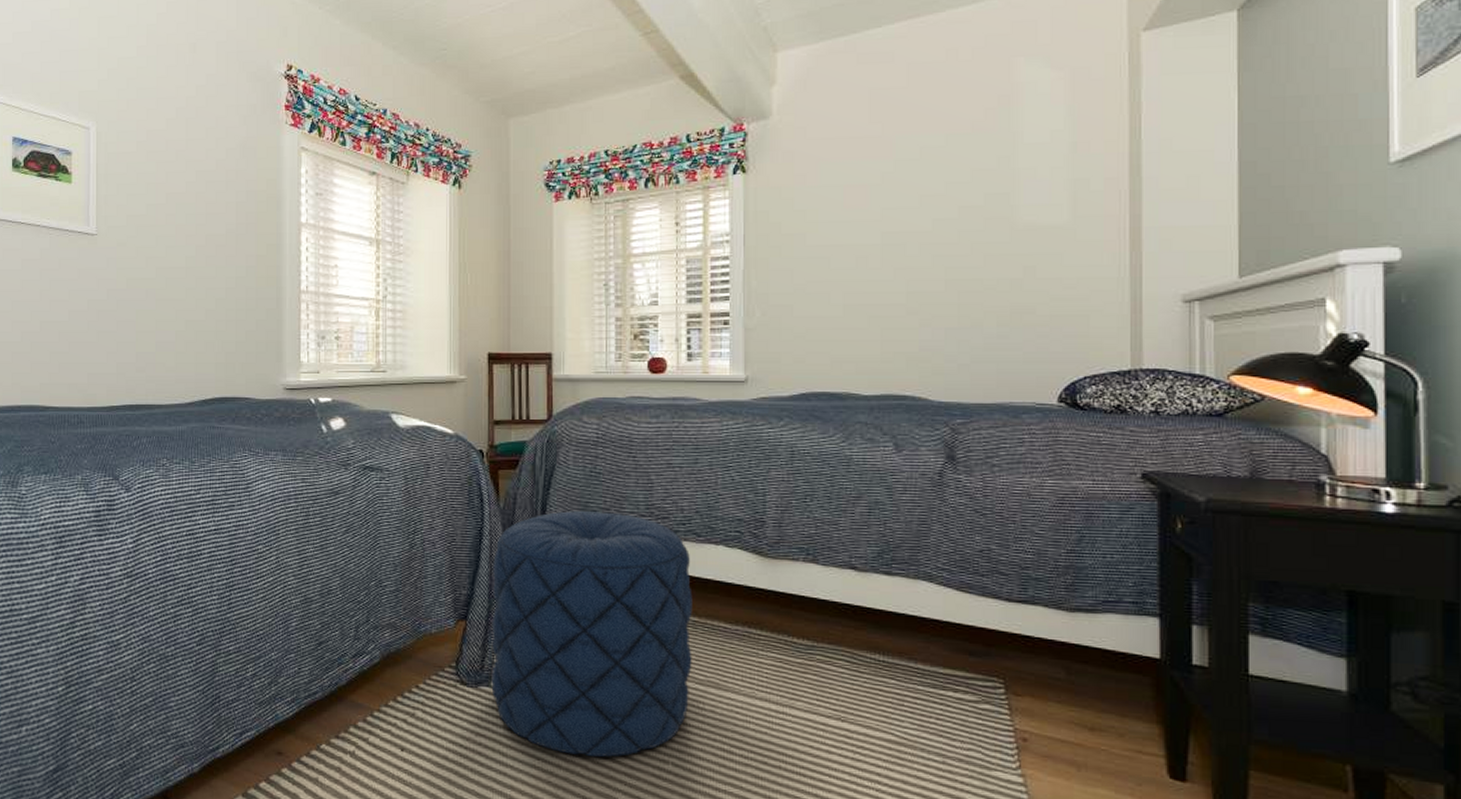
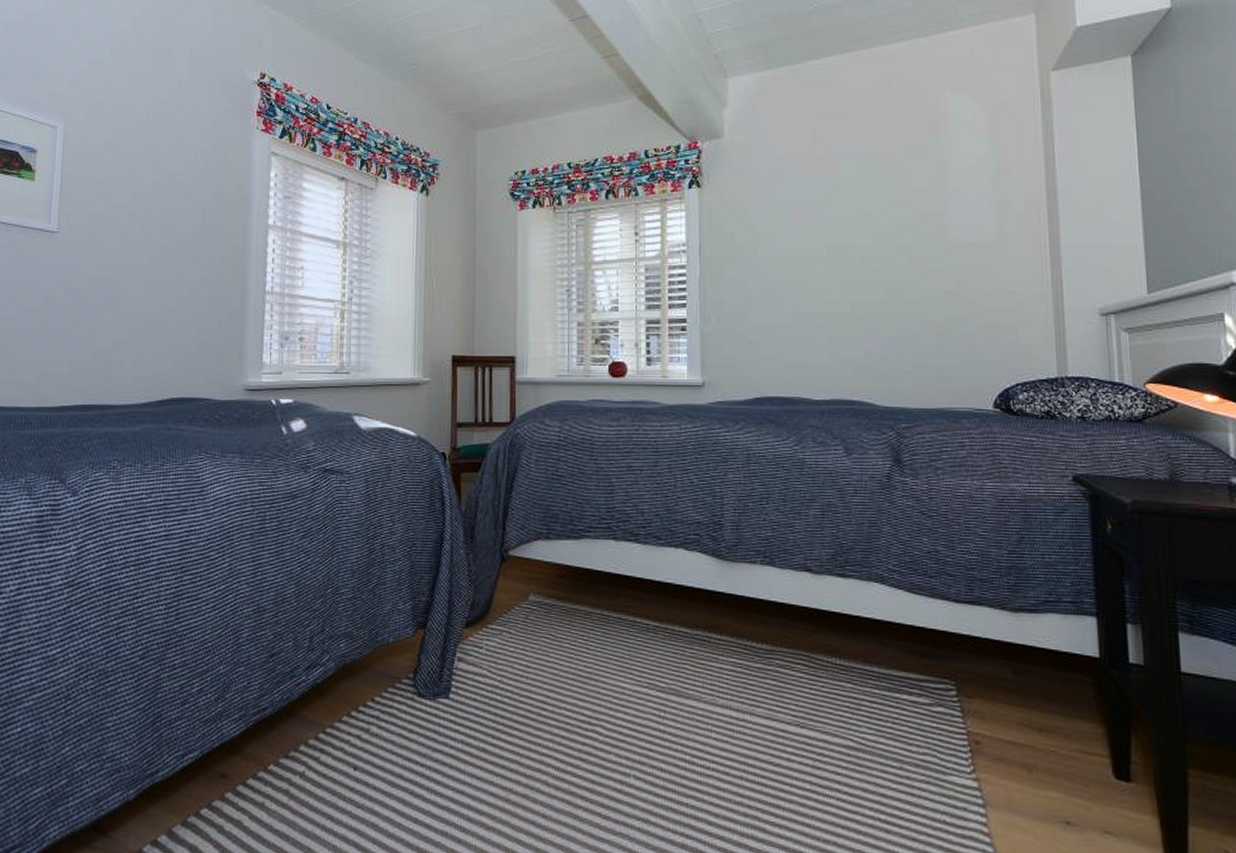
pouf: present [491,511,693,757] -> none [450,514,653,772]

